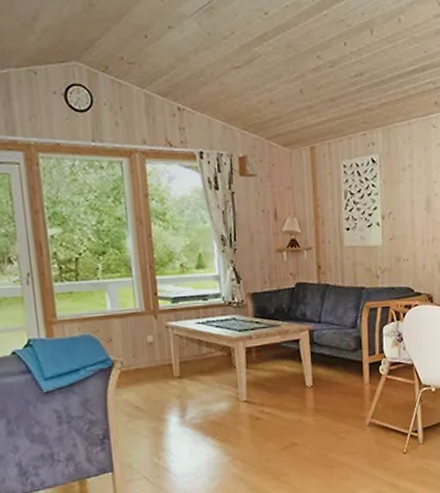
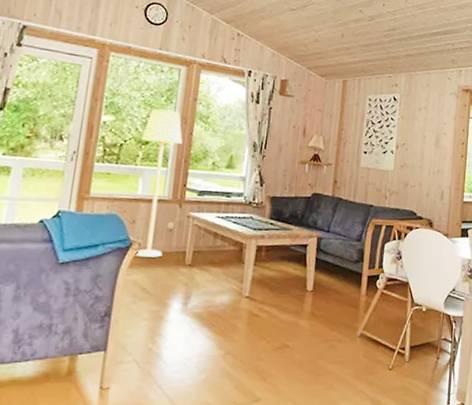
lamp: none [96,211,148,376] -> present [133,108,183,258]

